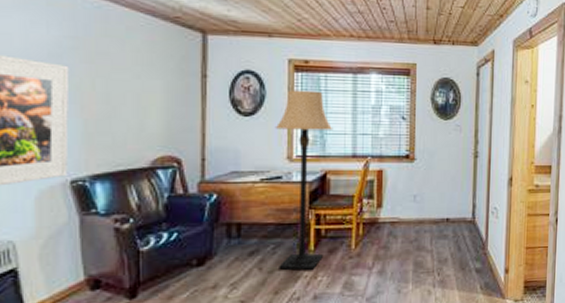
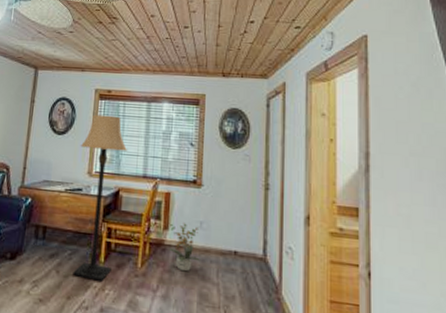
potted plant: none [382,199,414,245] -> present [169,223,200,272]

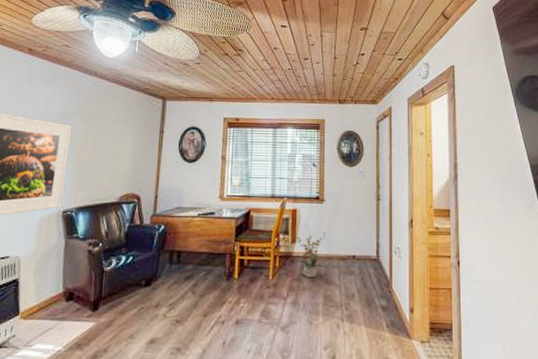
lamp: present [73,114,128,281] -> none [208,142,257,296]

